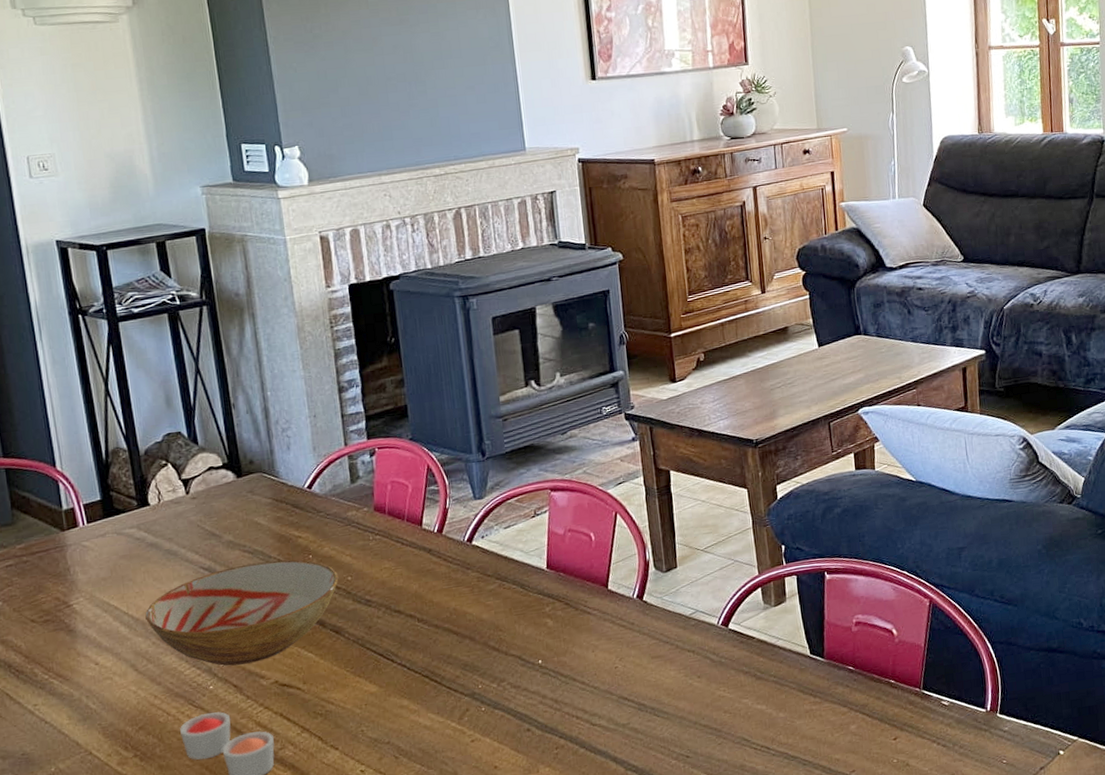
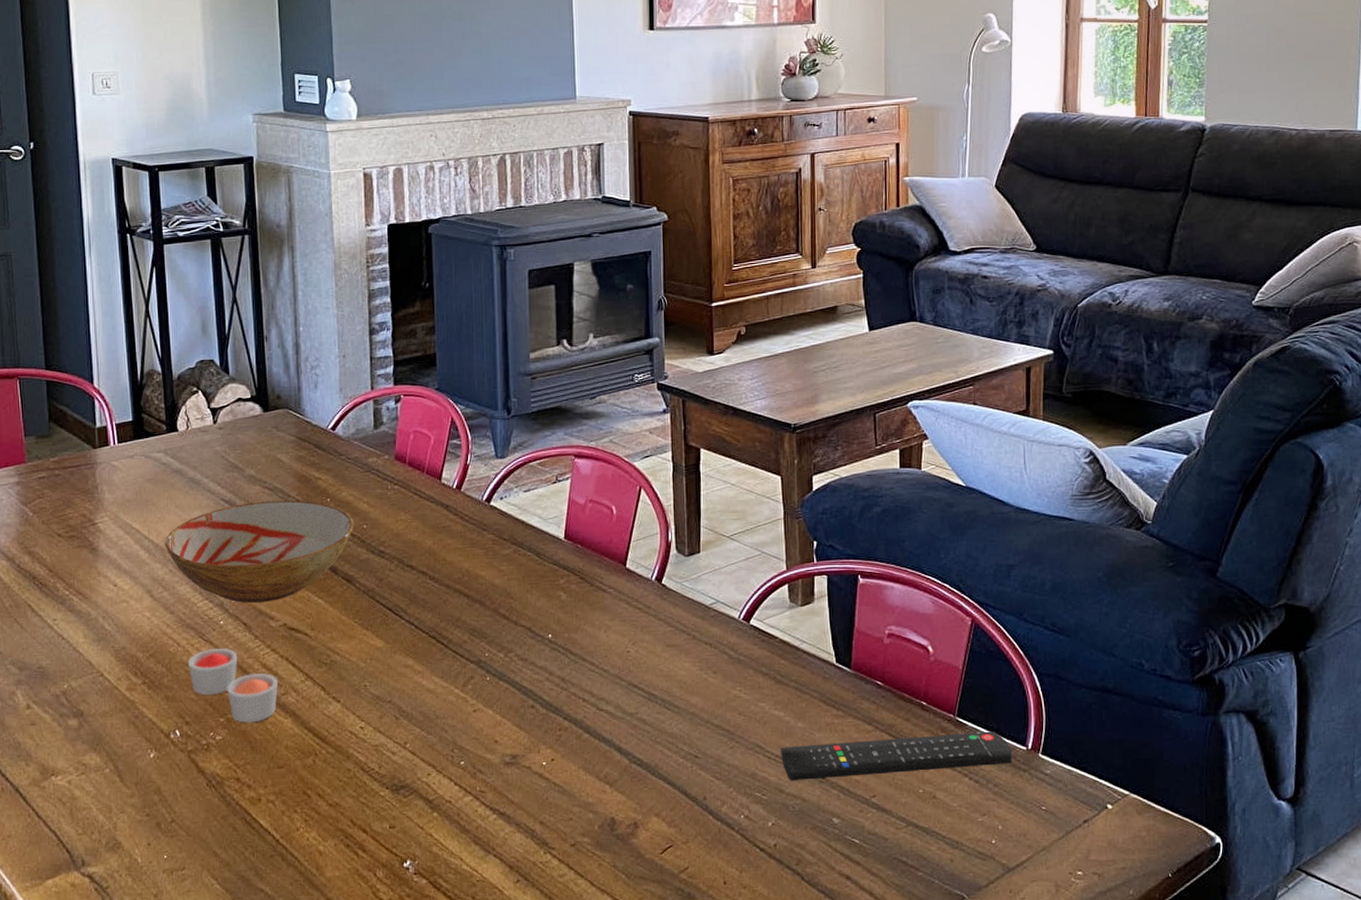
remote control: none [765,698,974,768] -> present [781,731,1012,781]

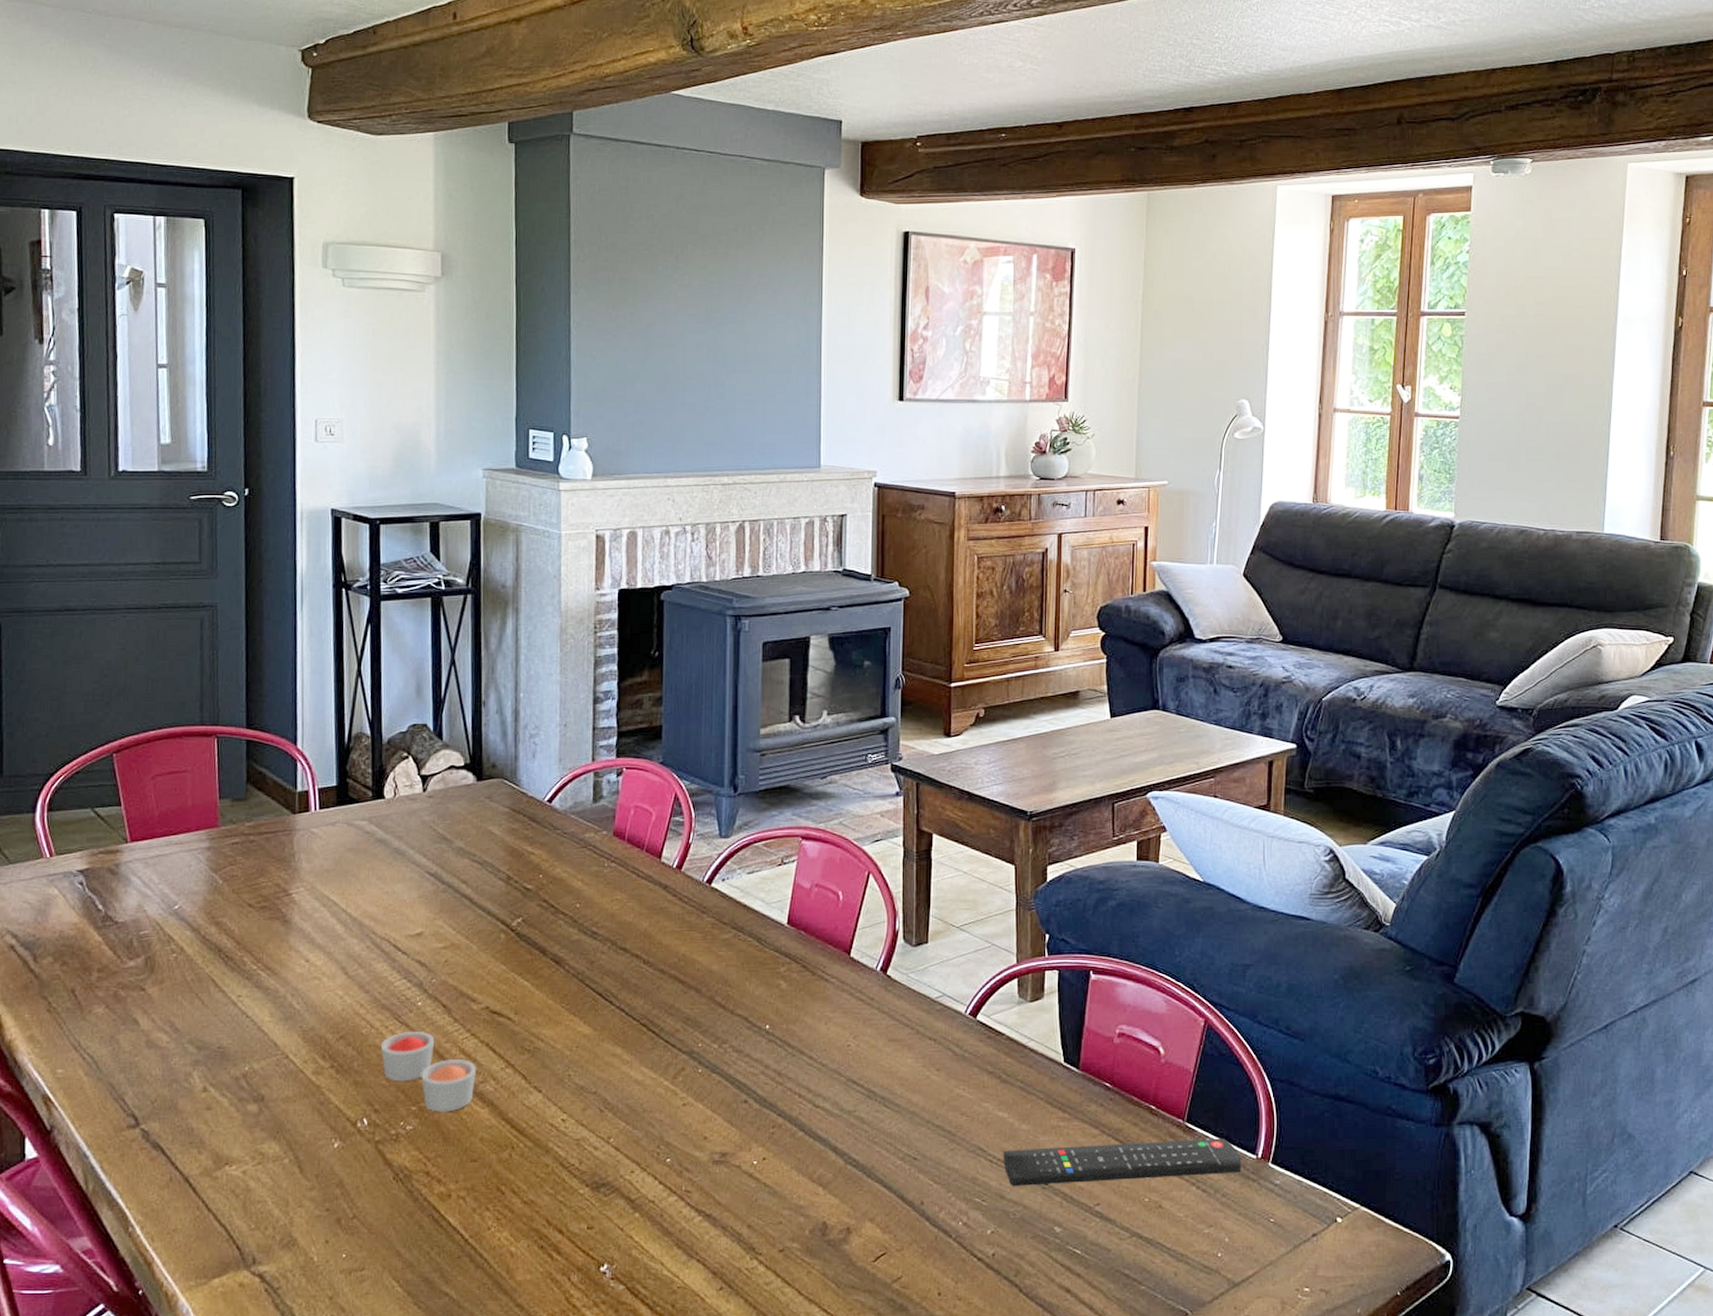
bowl: present [165,500,355,603] -> none [363,875,567,983]

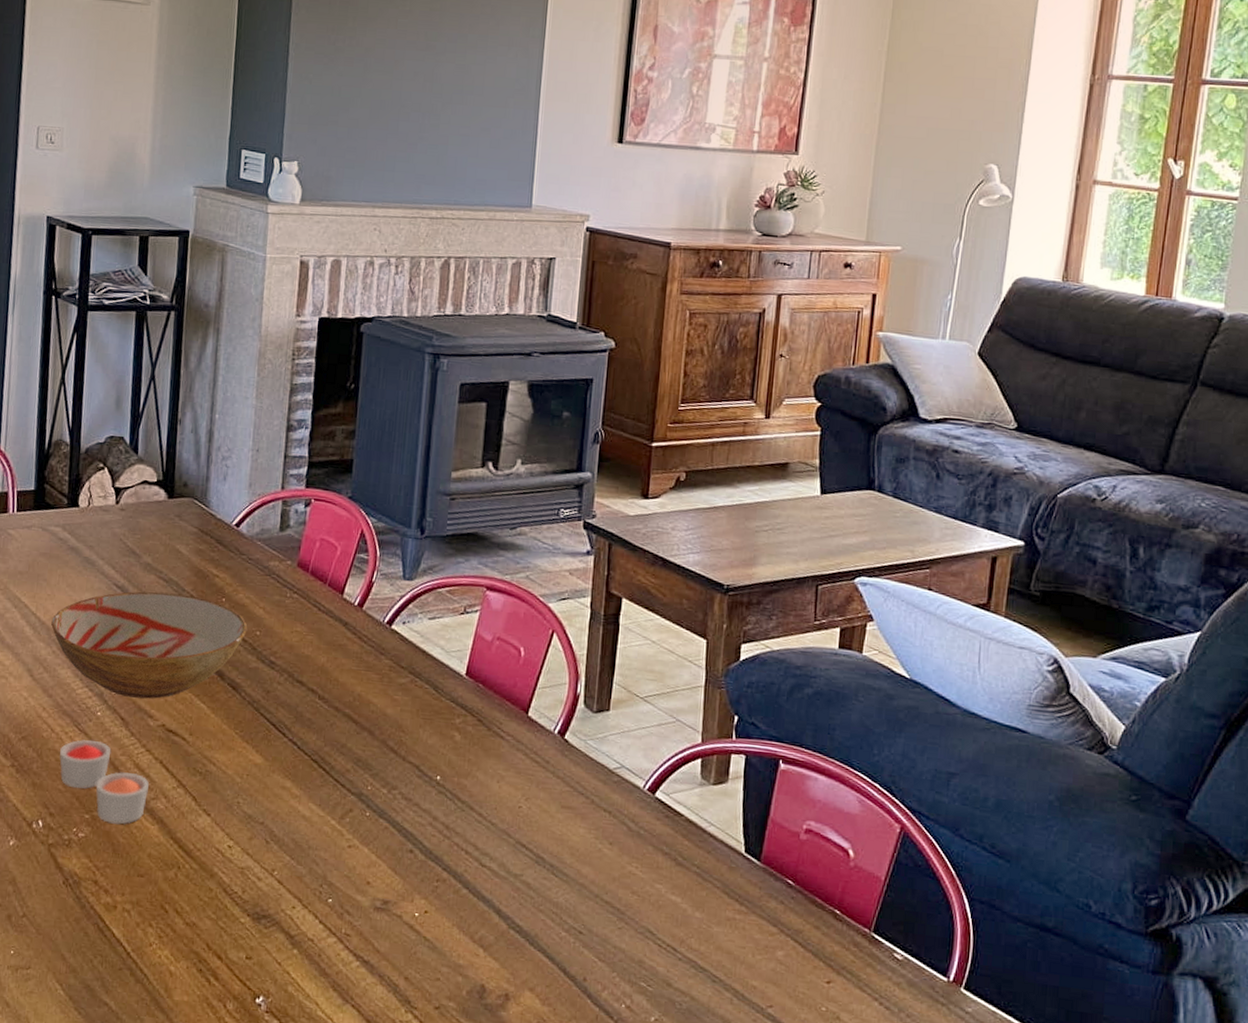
bowl: none [363,875,567,983] -> present [51,591,248,699]
remote control: present [1003,1138,1241,1187] -> none [673,936,931,995]

